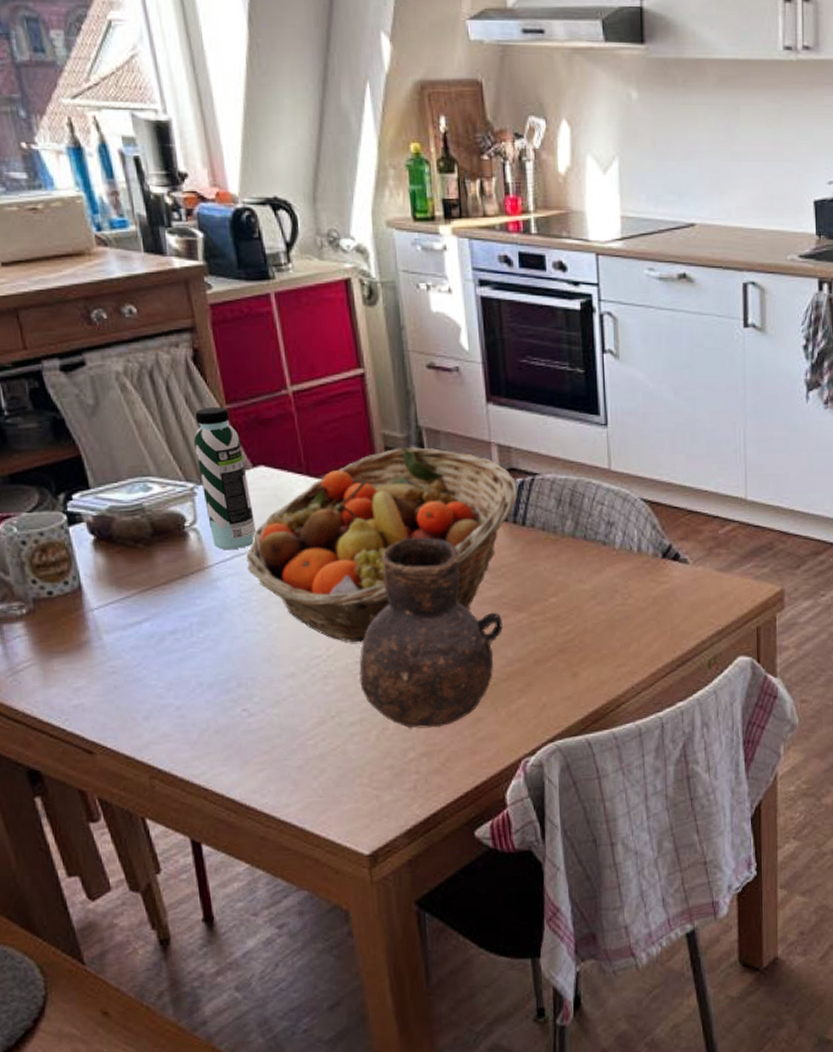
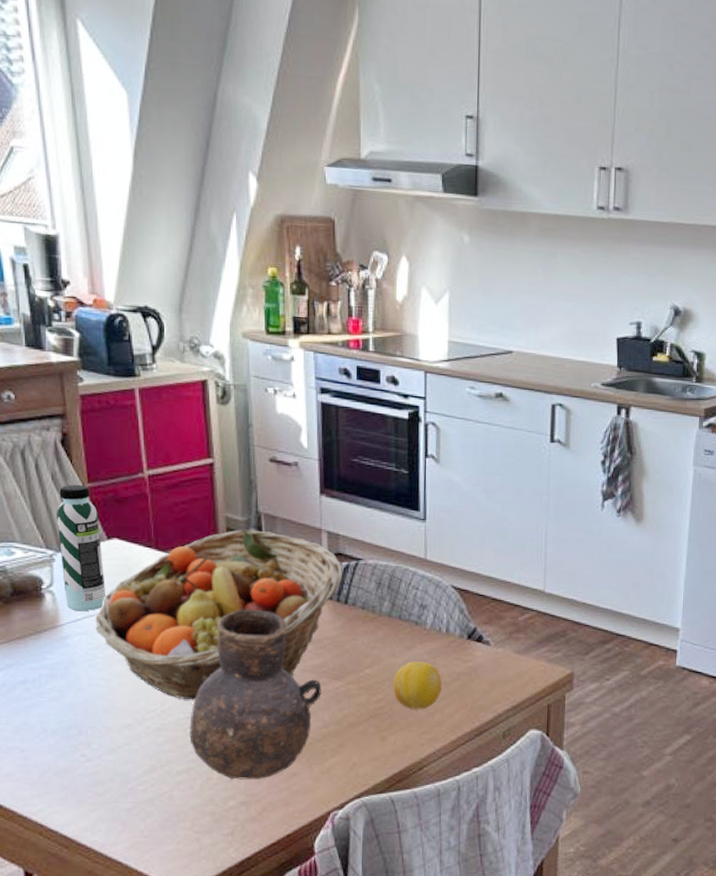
fruit: none [582,586,638,640] -> present [393,661,443,709]

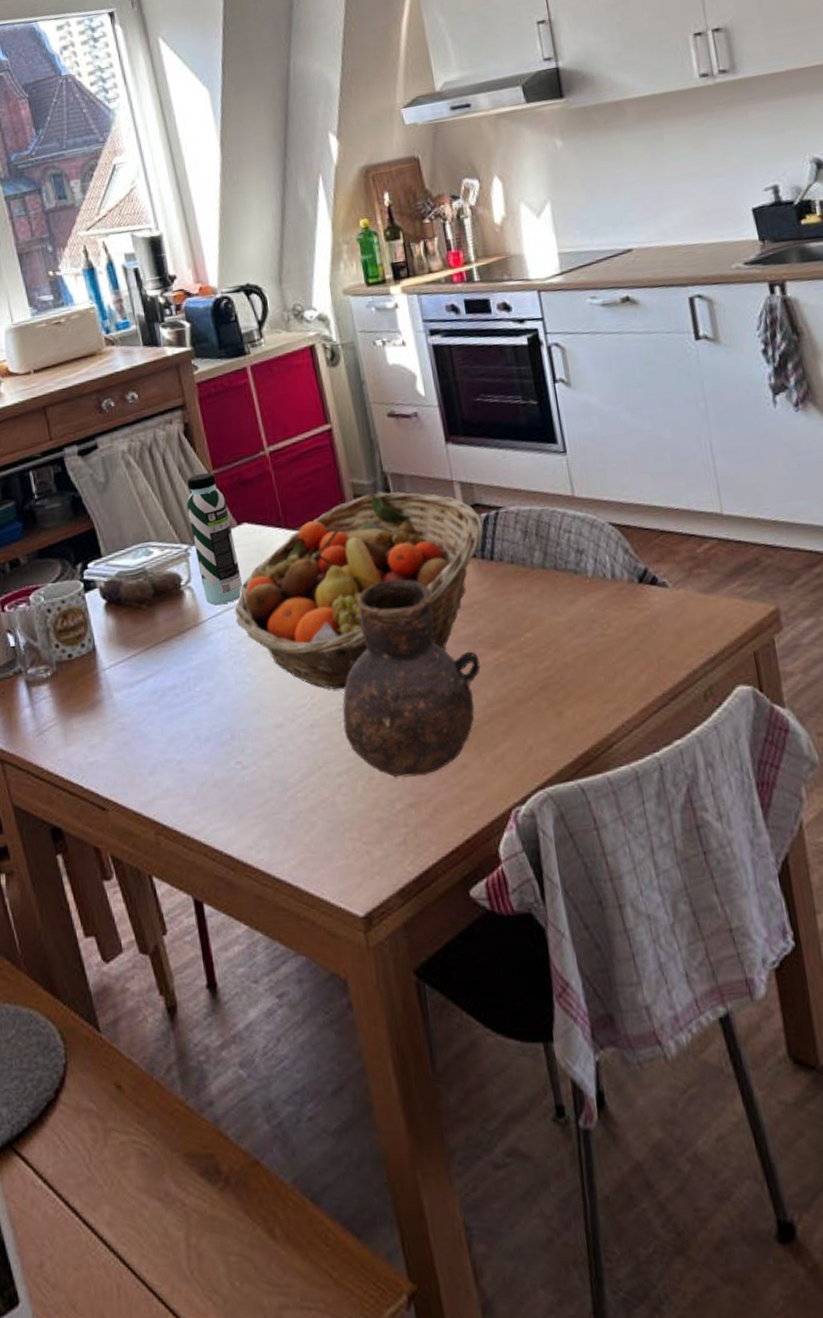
fruit: present [393,661,443,709] -> none [560,616,619,675]

